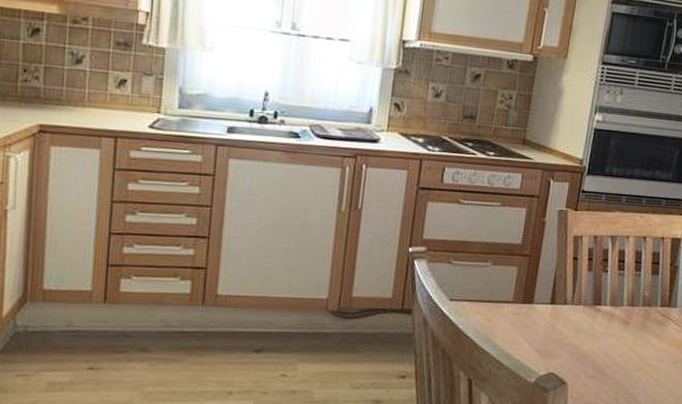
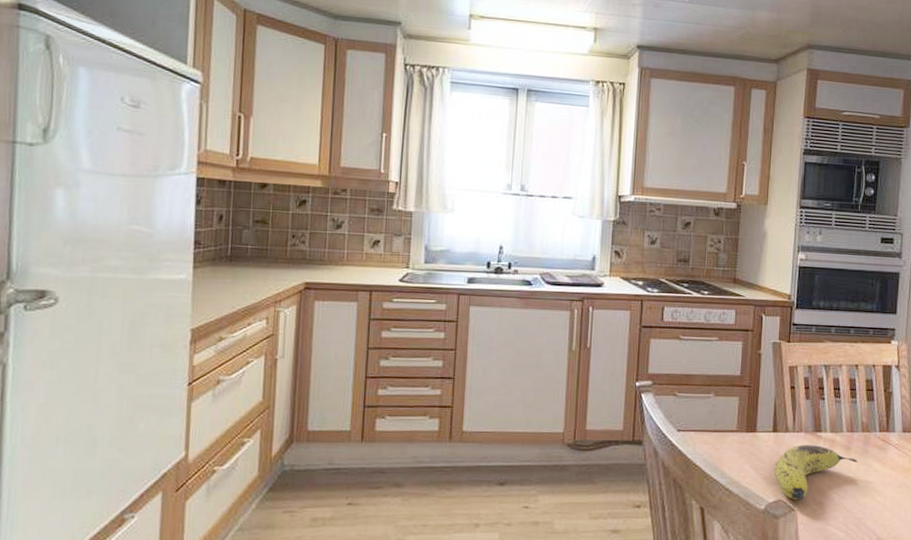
fruit: none [547,318,635,375] -> present [774,444,857,501]

